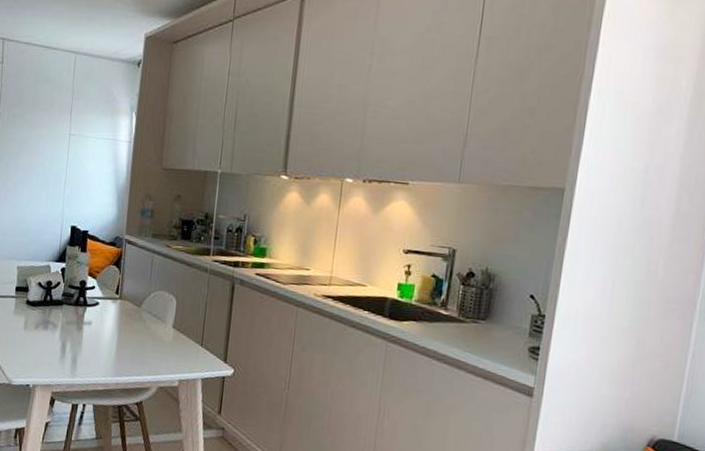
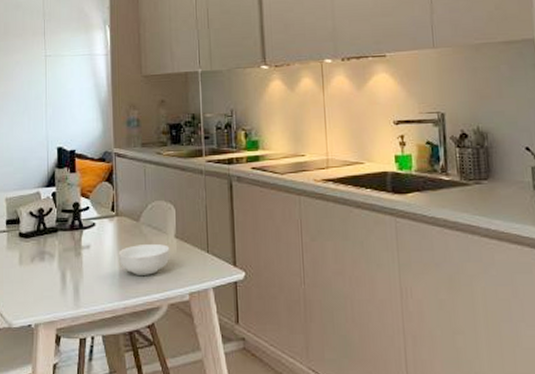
cereal bowl: none [116,328,166,358] -> present [118,243,170,275]

